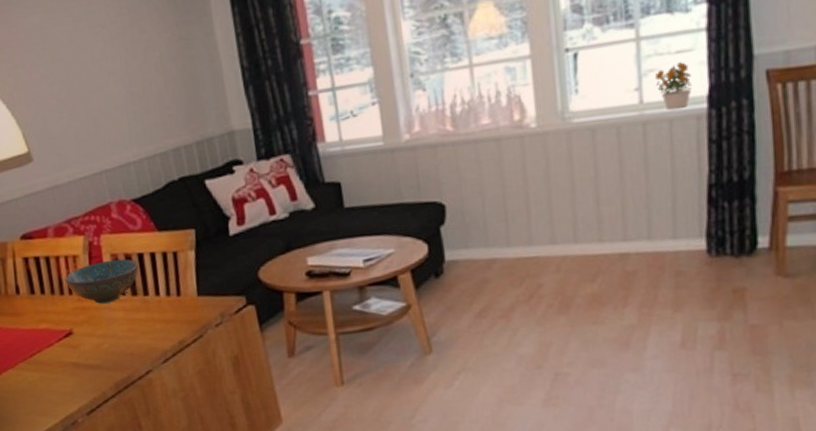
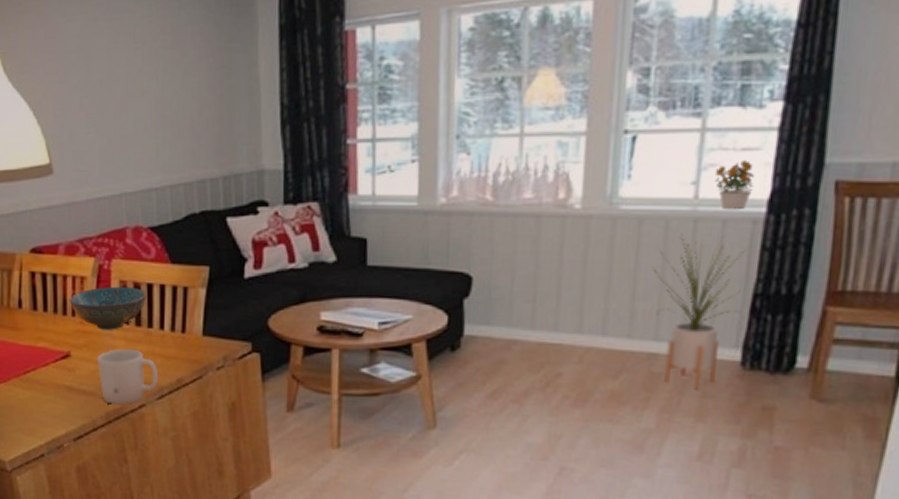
mug: none [99,318,161,375] -> present [97,348,159,406]
house plant: none [612,133,701,282] -> present [653,232,747,390]

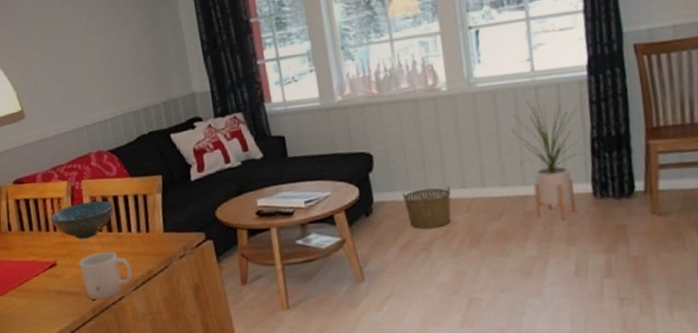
basket: none [500,327,562,378] -> present [402,186,451,229]
flowerpot: present [715,160,754,210] -> none [543,38,574,78]

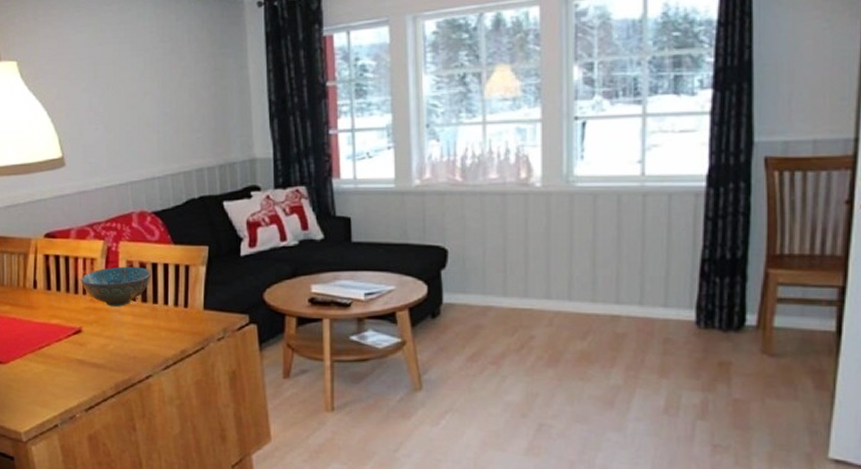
mug: present [79,251,132,301] -> none [107,323,164,377]
basket: present [402,186,451,229] -> none [476,294,532,341]
house plant: present [511,96,586,220] -> none [610,204,693,348]

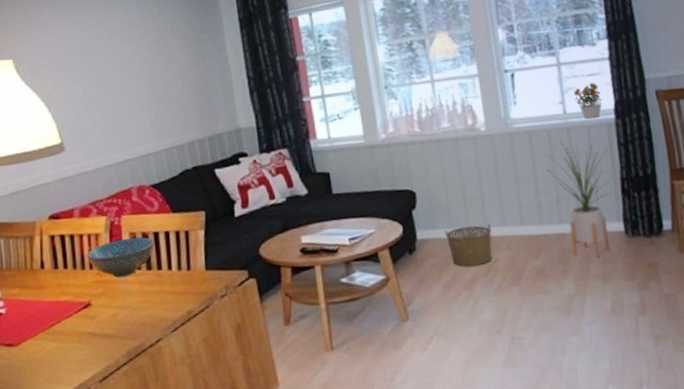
basket: none [476,294,532,341] -> present [444,224,492,267]
house plant: none [610,204,693,348] -> present [547,137,617,258]
flowerpot: none [659,141,692,185] -> present [574,83,602,120]

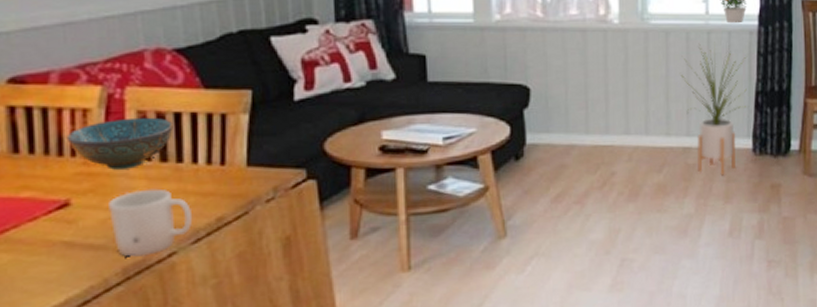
mug: none [115,290,172,344] -> present [109,188,193,258]
basket: present [444,224,492,267] -> none [559,131,613,179]

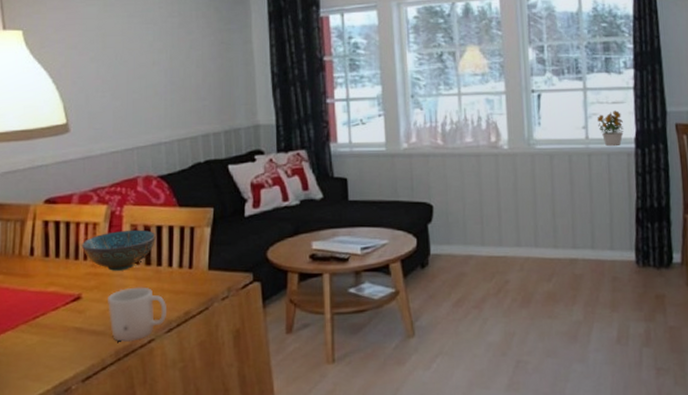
house plant: present [680,41,750,176] -> none [565,163,631,286]

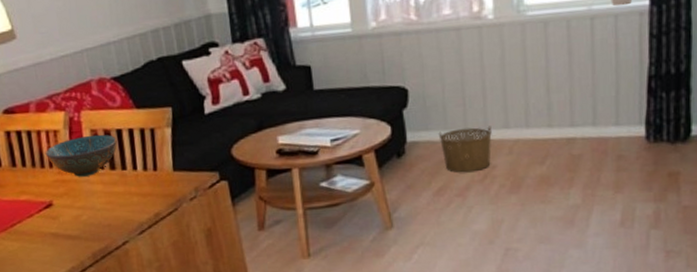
mug: present [108,287,168,343] -> none [78,191,138,245]
basket: none [459,244,506,286] -> present [438,126,492,173]

